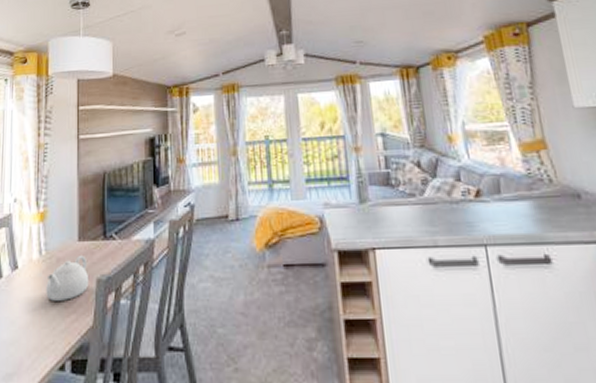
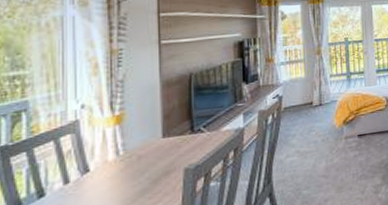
teapot: present [46,254,89,301] -> none [126,149,176,196]

